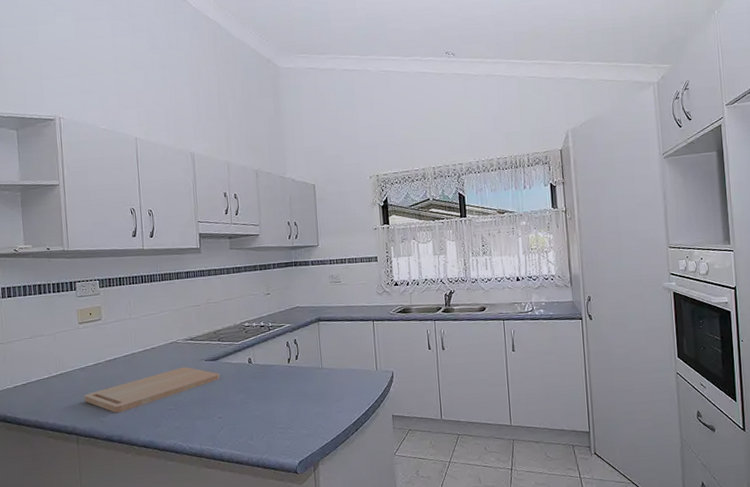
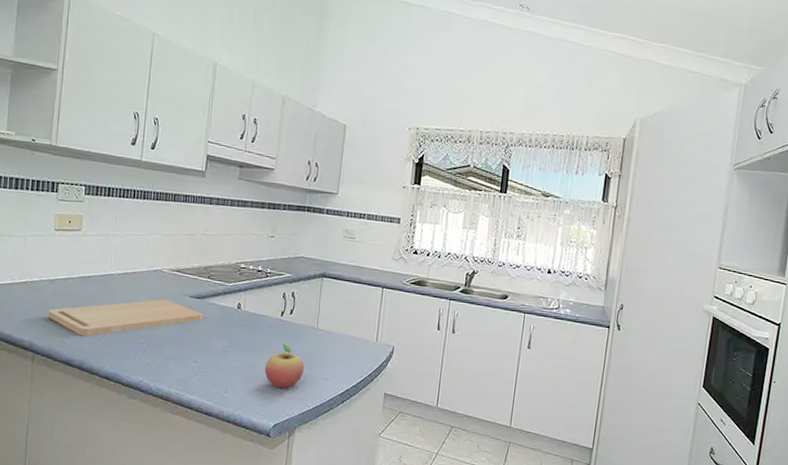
fruit: none [282,386,317,428] -> present [264,343,304,389]

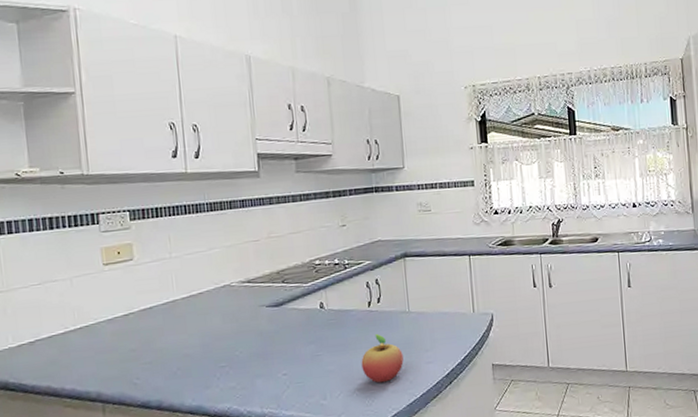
cutting board: present [47,299,203,337] -> none [111,314,285,374]

